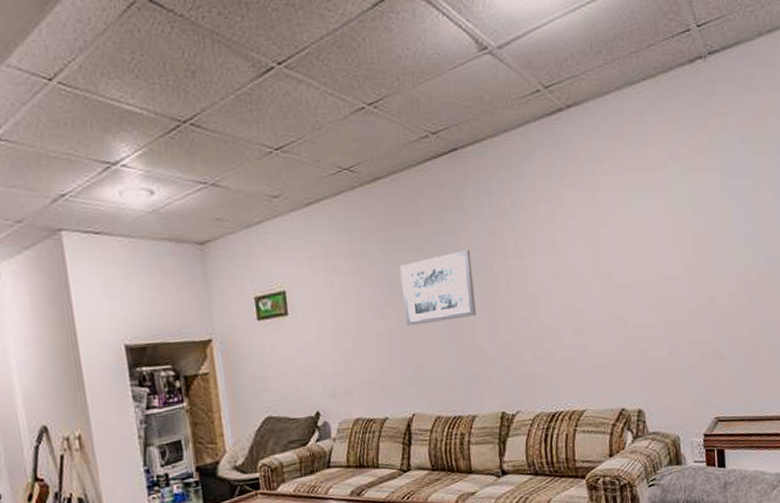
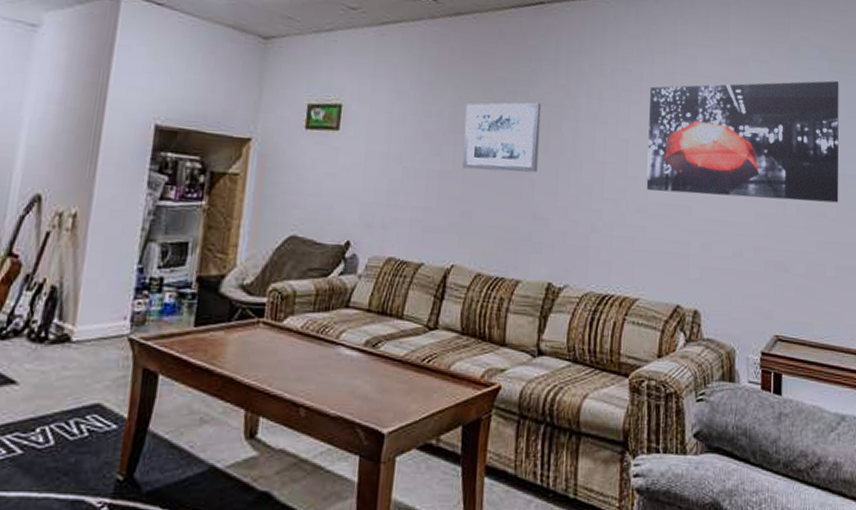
wall art: none [572,164,768,311] -> present [646,80,839,203]

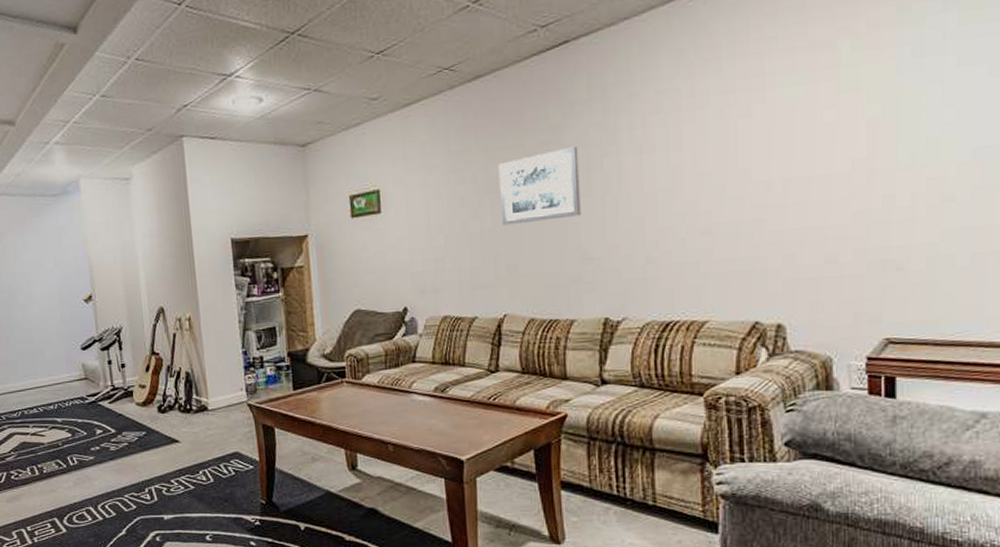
wall art: present [646,80,839,203] -> none [704,34,976,212]

